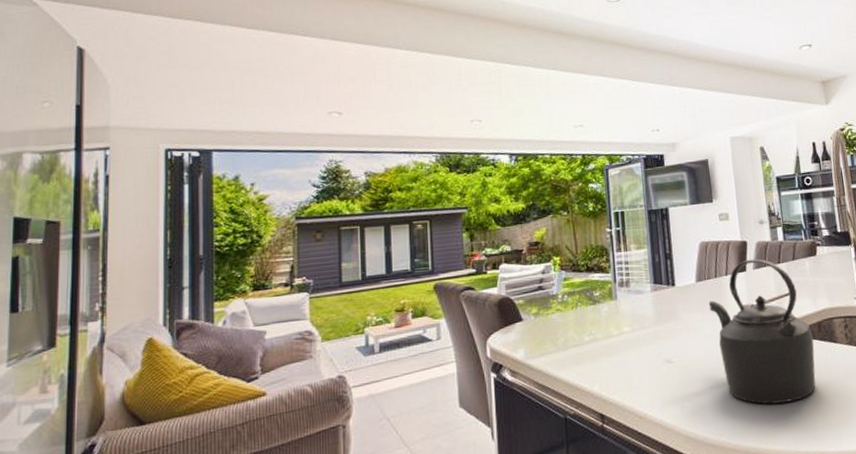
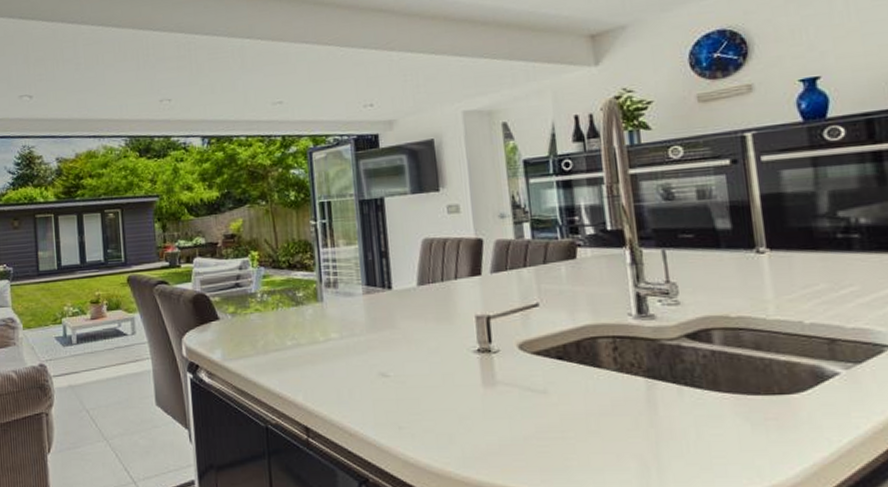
kettle: present [708,259,816,405] -> none [432,260,571,435]

